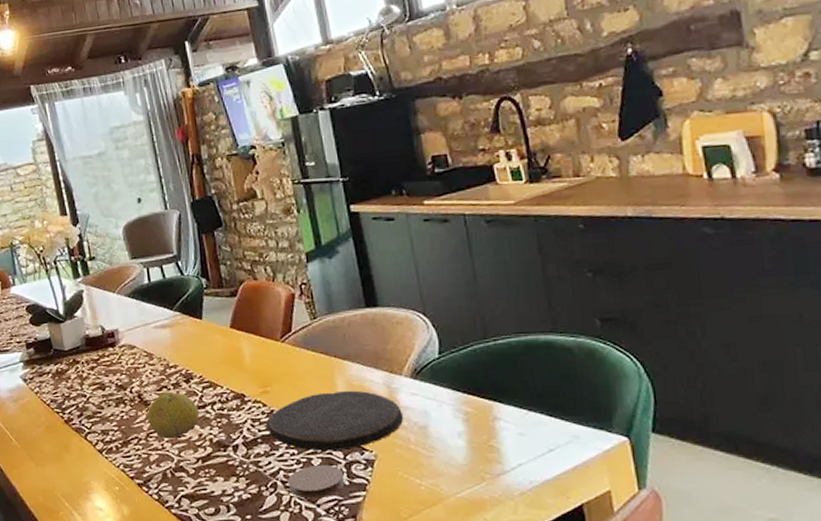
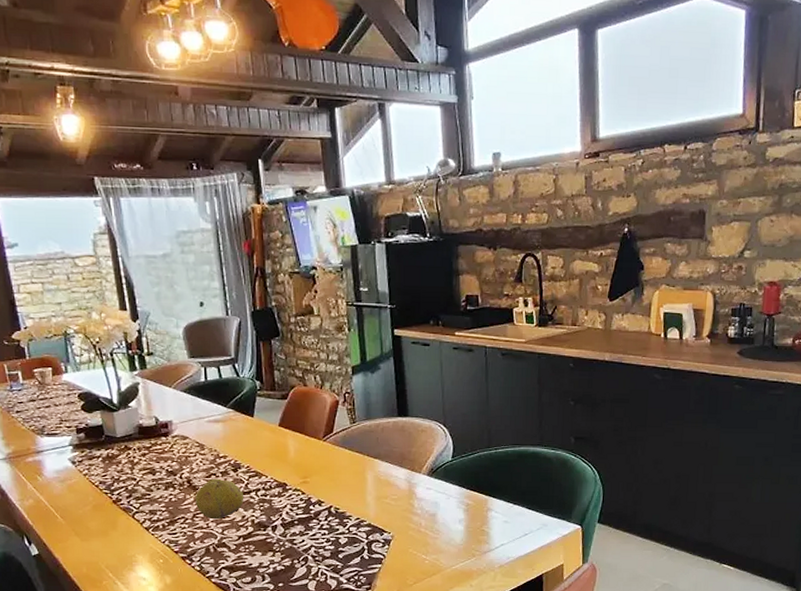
plate: present [268,390,403,451] -> none [305,483,418,532]
coaster: present [287,464,345,499] -> none [317,542,365,570]

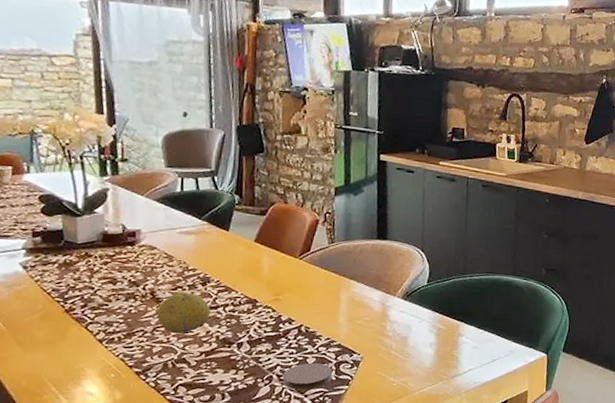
coaster: none [317,542,365,570] -> present [282,362,333,390]

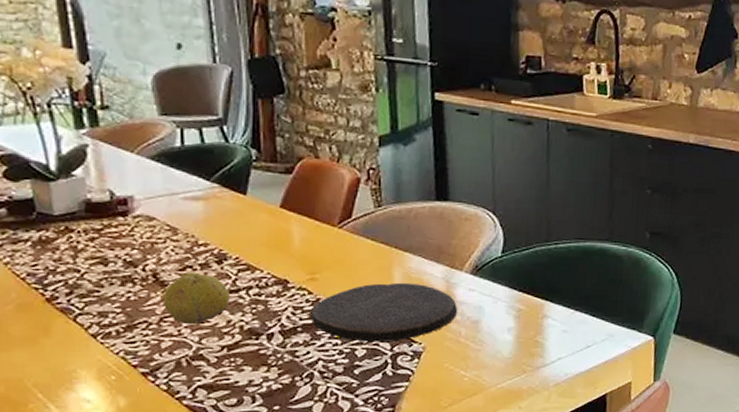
plate: none [273,304,390,352] -> present [311,282,457,342]
coaster: present [282,362,333,390] -> none [326,355,389,389]

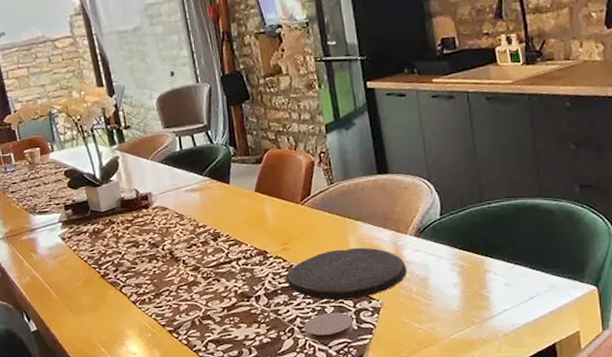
fruit: present [162,272,231,325] -> none [177,248,226,291]
coaster: none [326,355,389,389] -> present [303,312,354,342]

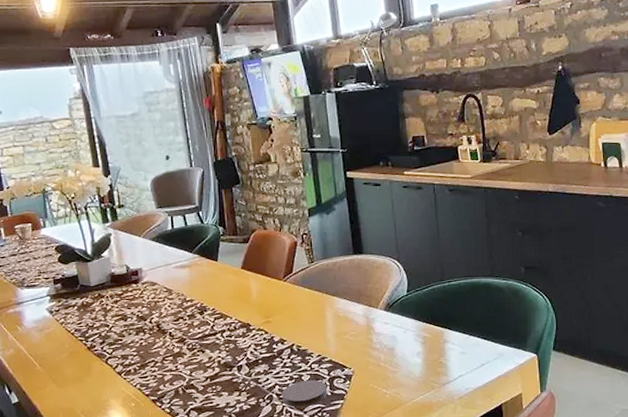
plate: present [287,247,406,301] -> none [268,320,376,369]

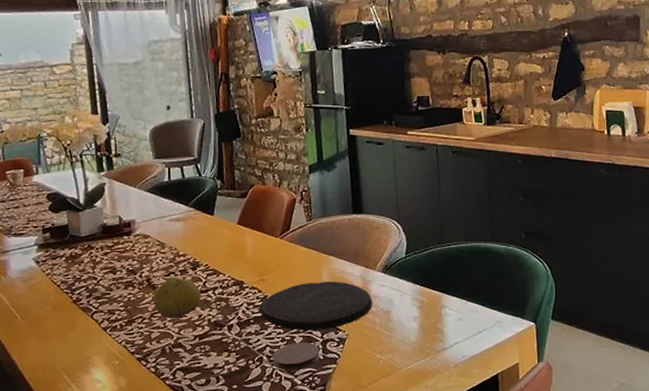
fruit: none [164,321,211,362] -> present [153,277,202,319]
plate: none [268,320,376,369] -> present [261,281,372,331]

